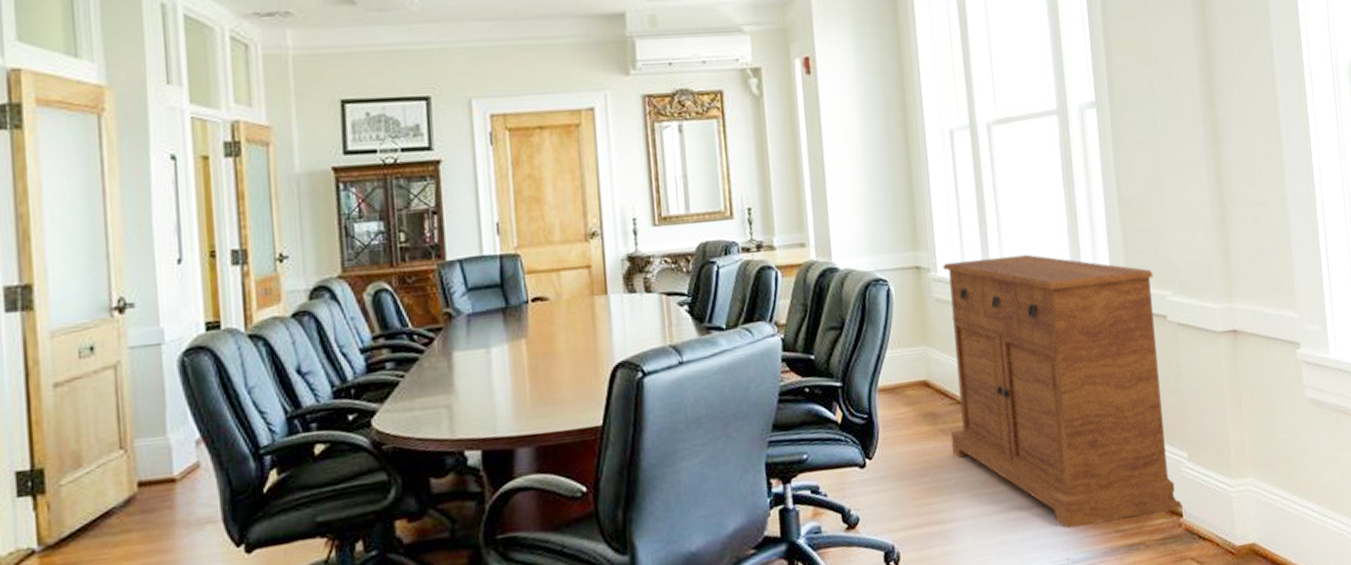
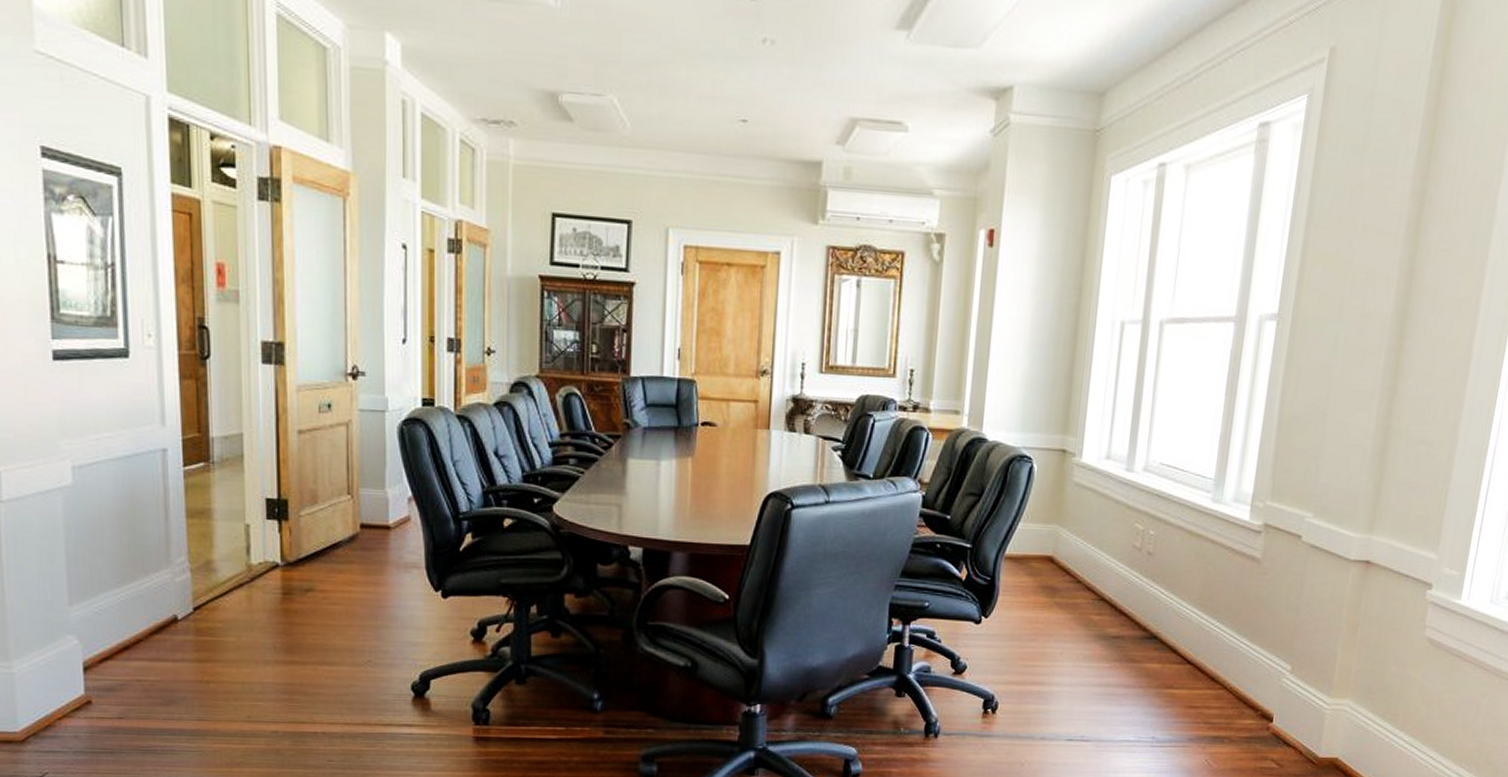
sideboard: present [943,254,1184,529] -> none [1063,450,1298,715]

